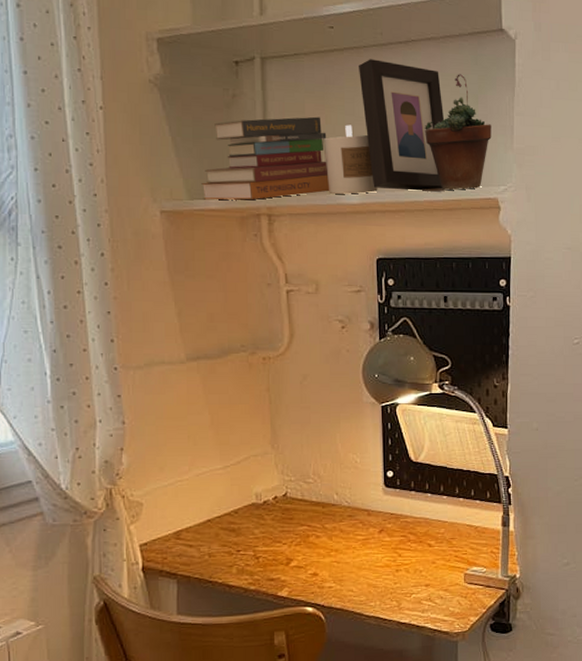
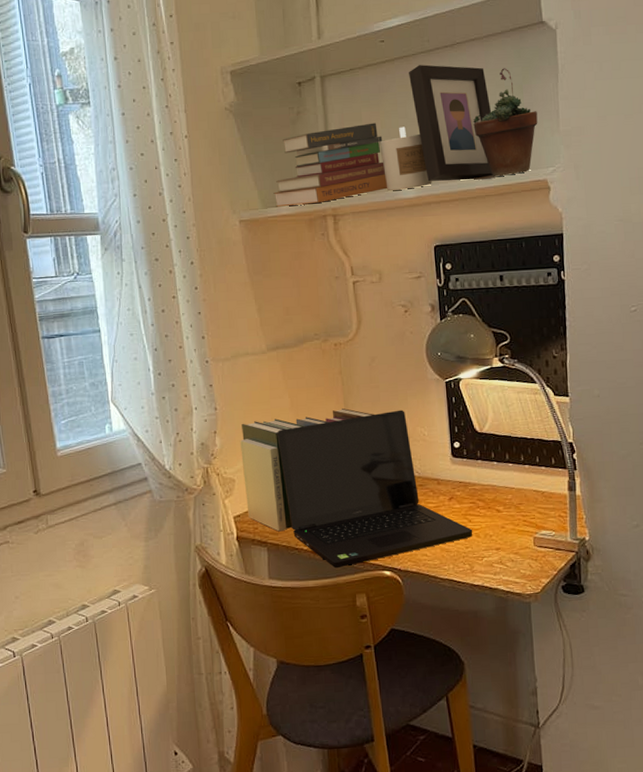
books: none [150,429,303,562] -> present [239,408,374,532]
laptop: none [193,434,402,604] -> present [277,410,473,569]

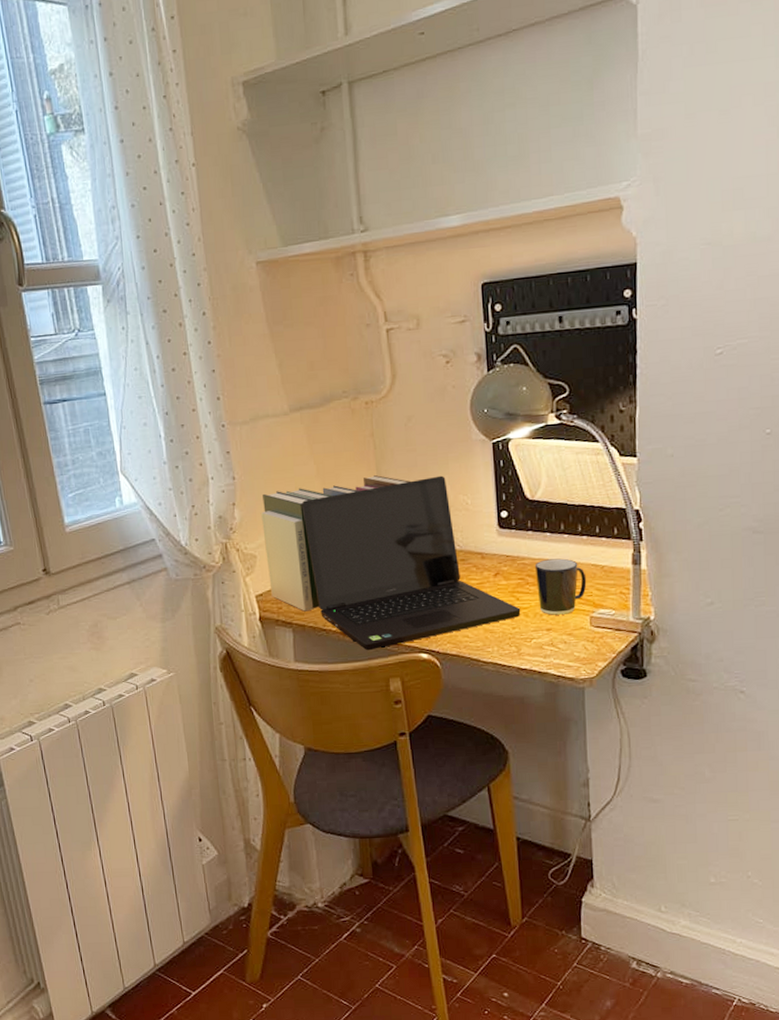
books: present [273,122,388,207] -> none [294,136,428,245]
candle: present [379,126,432,192] -> none [418,139,480,220]
picture frame: present [409,64,495,182] -> none [454,59,556,206]
succulent plant: present [473,68,538,176] -> none [531,58,610,196]
mug: none [484,484,530,536] -> present [534,558,587,615]

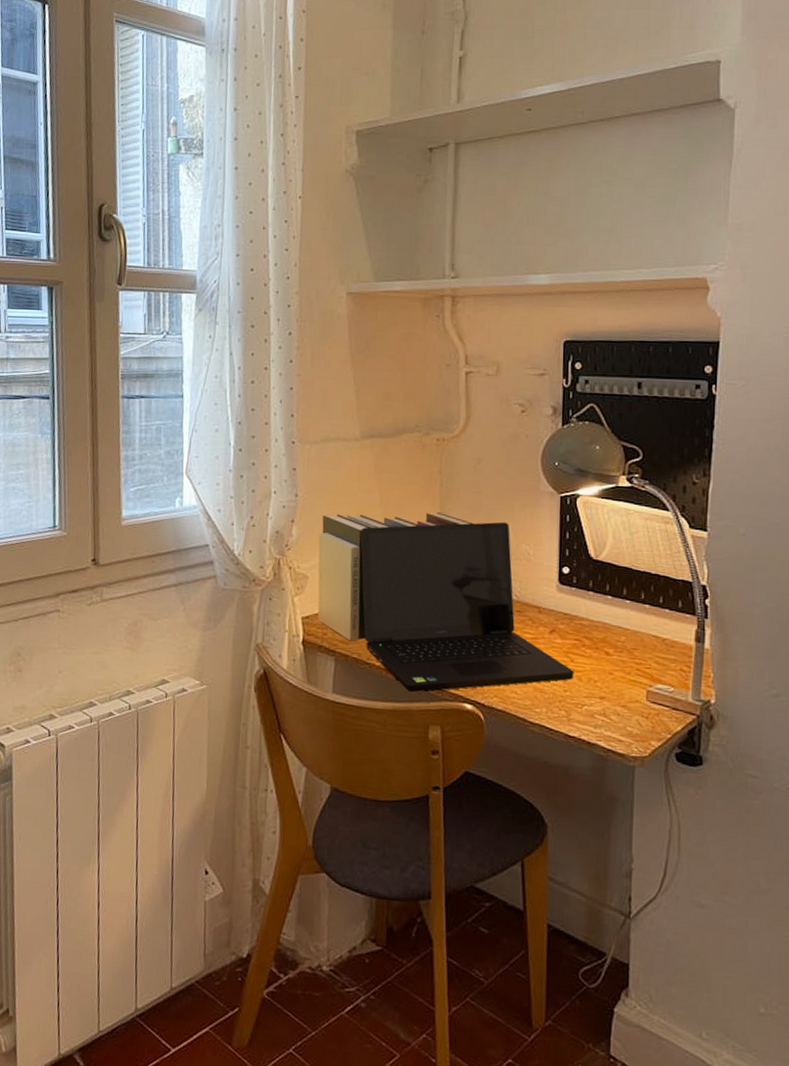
mug: present [534,558,587,615] -> none [592,623,646,684]

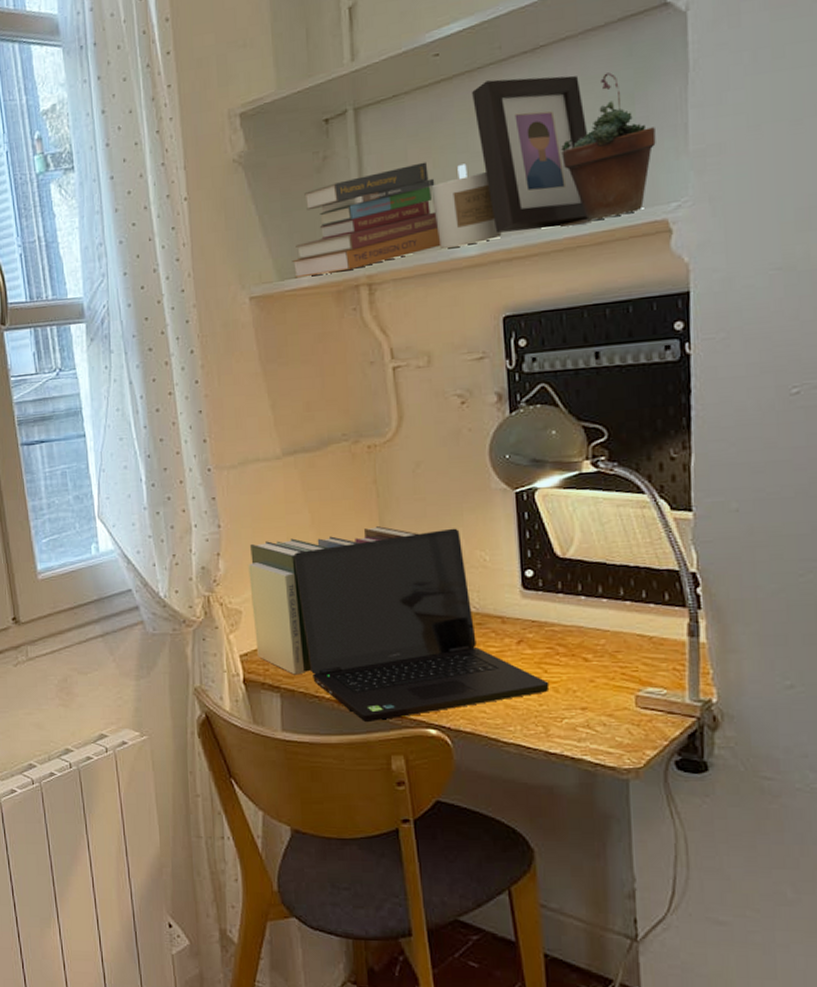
books: none [388,198,518,282] -> present [292,162,441,279]
candle: none [513,205,569,276] -> present [431,164,502,250]
picture frame: none [555,138,648,272] -> present [472,75,592,233]
succulent plant: none [625,148,702,270] -> present [561,72,656,221]

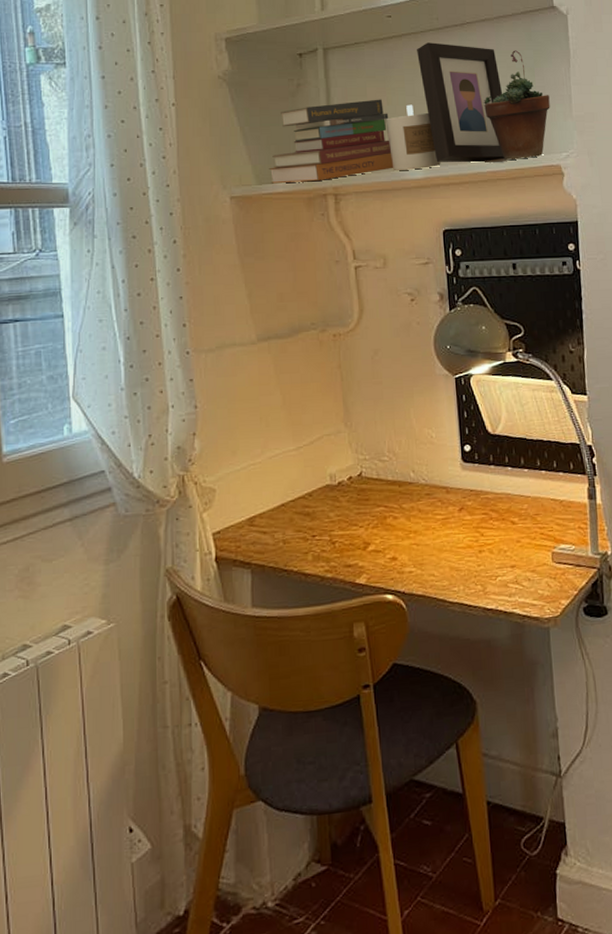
books: present [247,526,419,675] -> none [222,407,377,550]
laptop: present [293,528,550,723] -> none [266,408,486,593]

